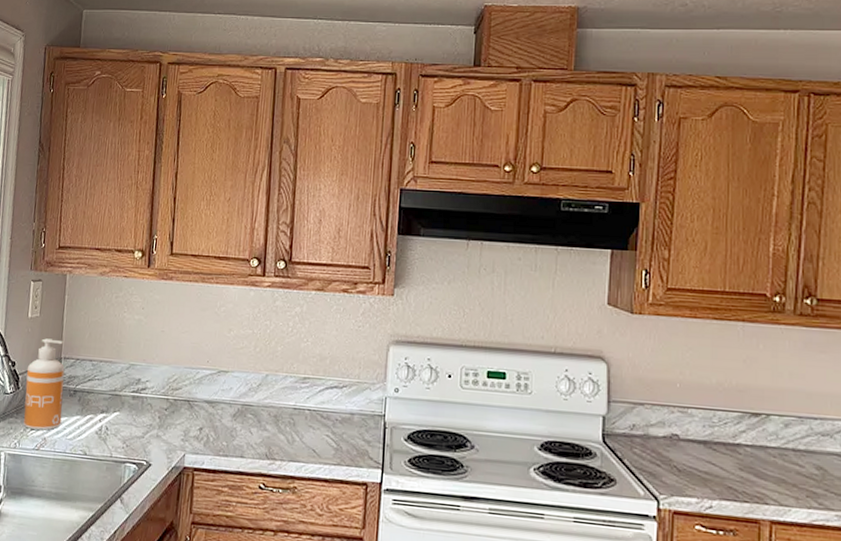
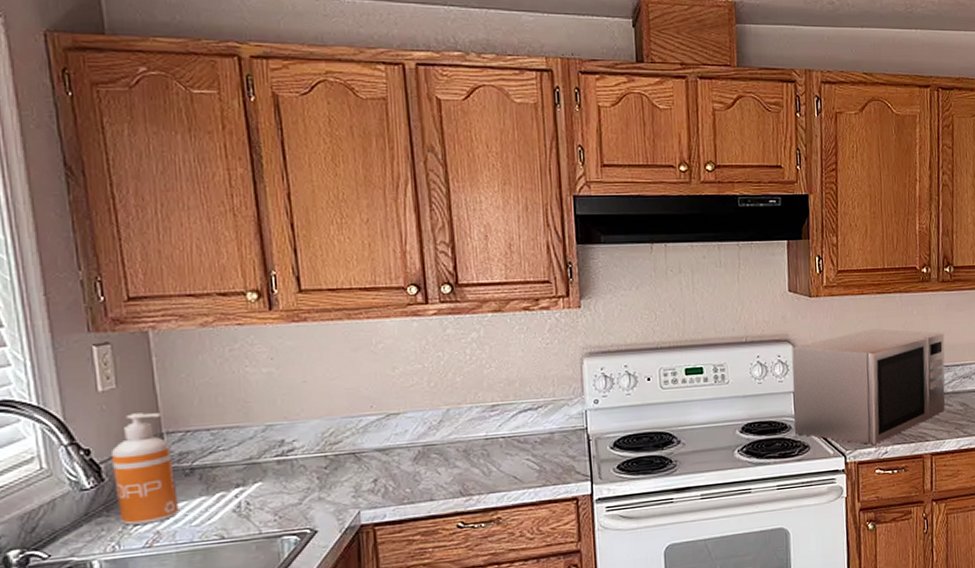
microwave: none [599,358,799,496] -> present [791,329,945,446]

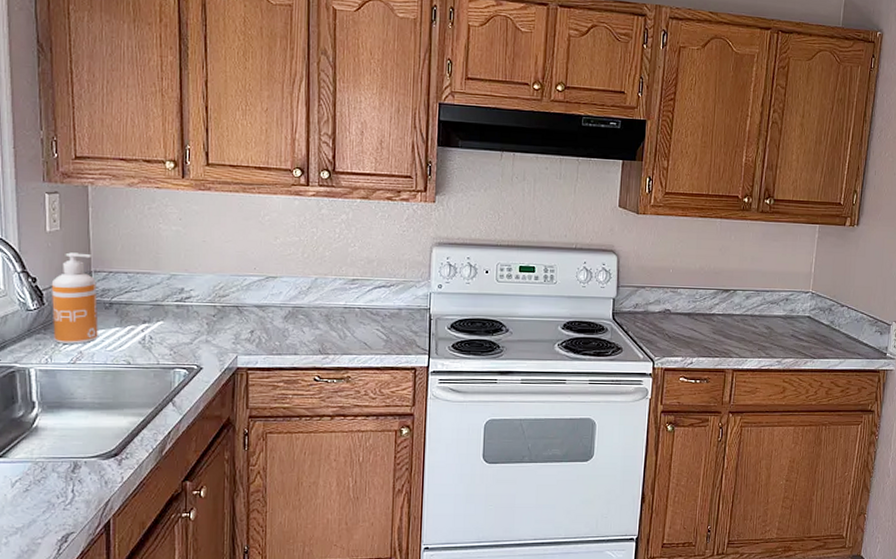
microwave: present [791,329,945,446] -> none [610,249,758,355]

